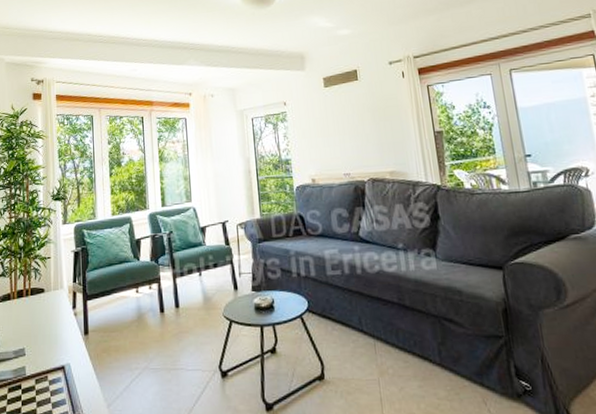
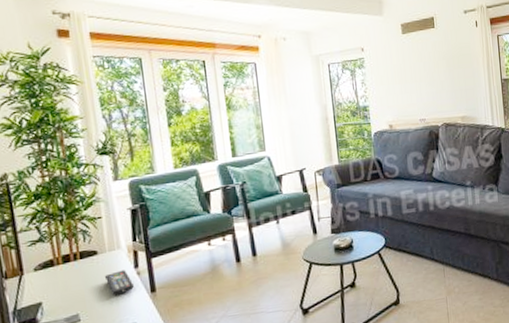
remote control: none [47,309,71,334] -> present [104,270,134,296]

